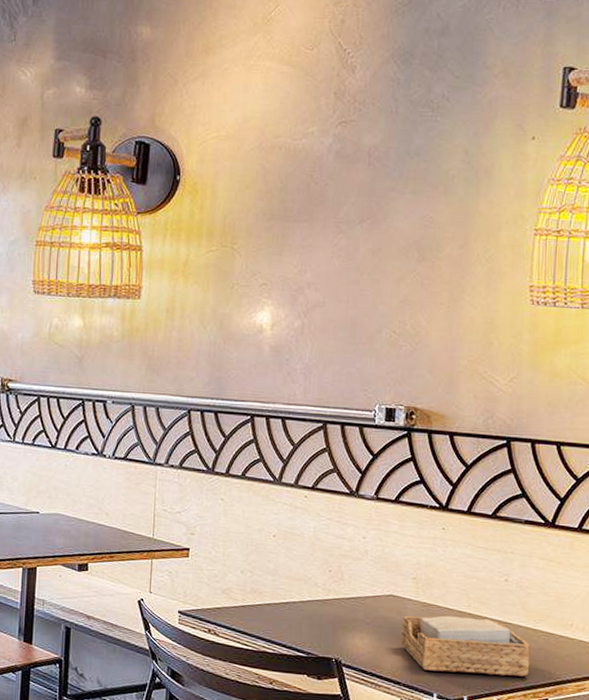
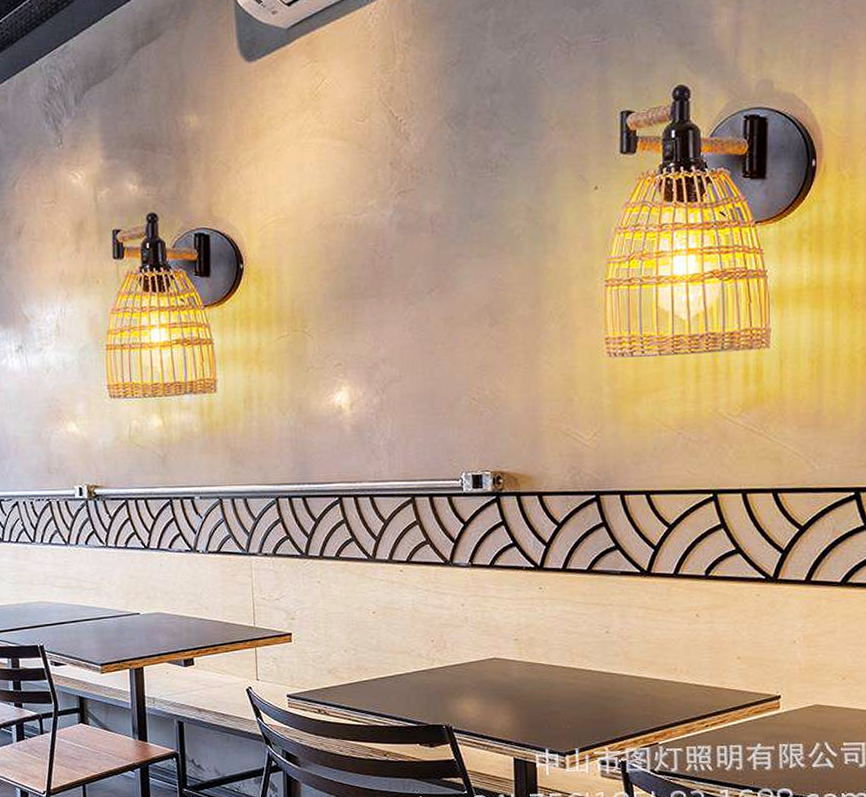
napkin holder: present [401,615,531,678] -> none [508,672,638,728]

